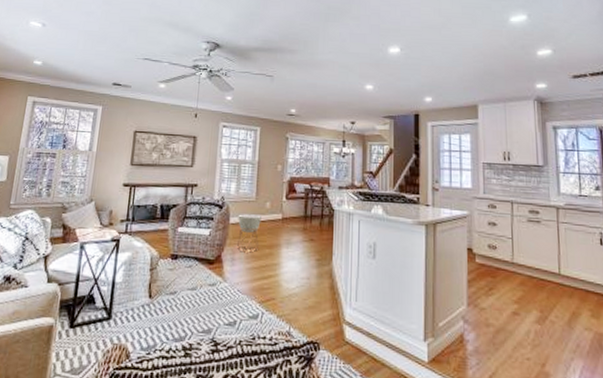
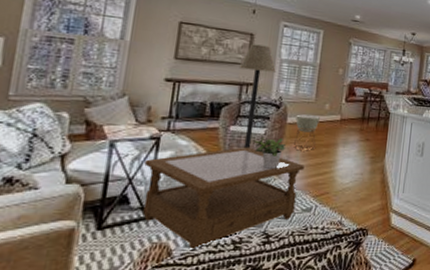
coffee table: none [105,248,249,352] -> present [142,146,304,248]
floor lamp: none [184,146,217,250] -> present [238,44,276,148]
potted plant: none [200,238,229,271] -> present [255,137,285,169]

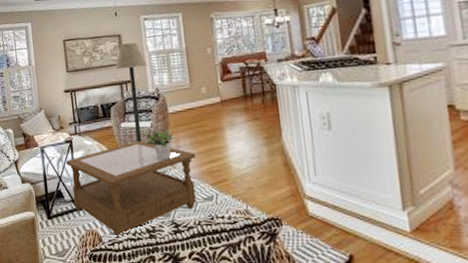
planter: present [294,114,320,152] -> none [175,101,203,140]

